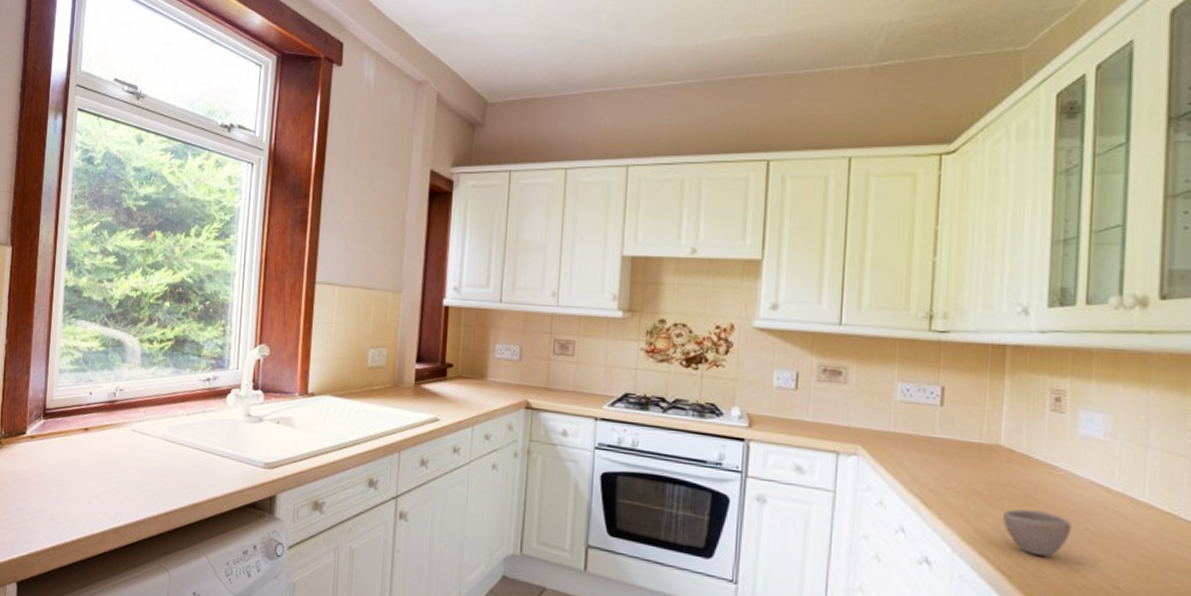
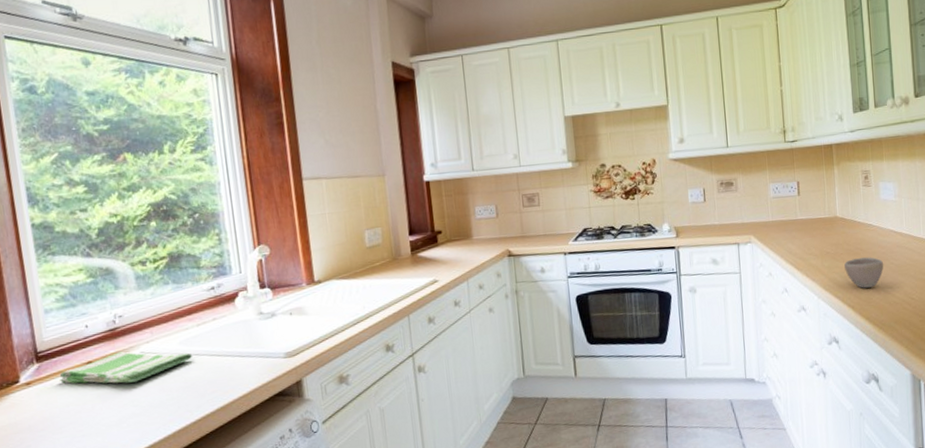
dish towel: none [59,425,177,459] -> present [59,351,192,384]

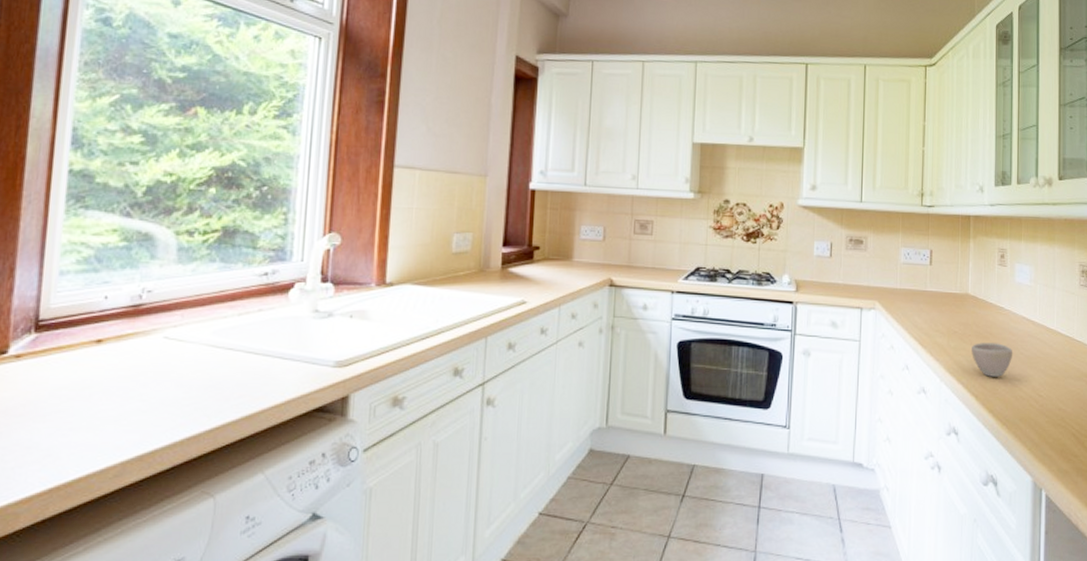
dish towel: present [59,351,192,384] -> none [58,333,225,372]

